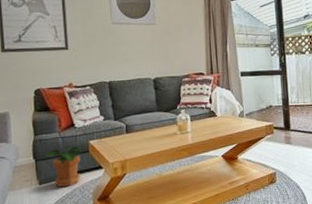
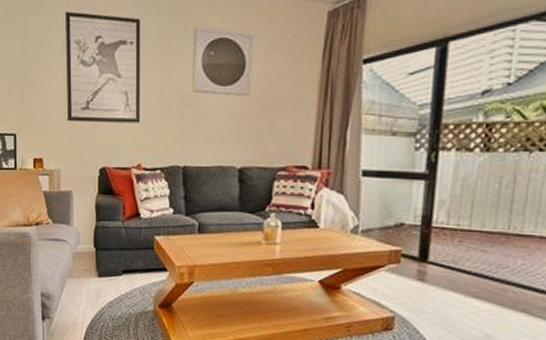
potted plant: present [45,145,82,188] -> none [106,238,145,285]

